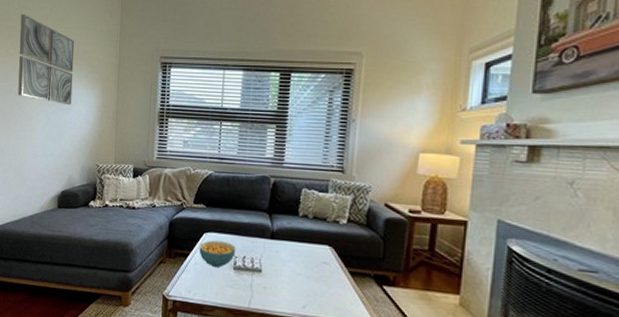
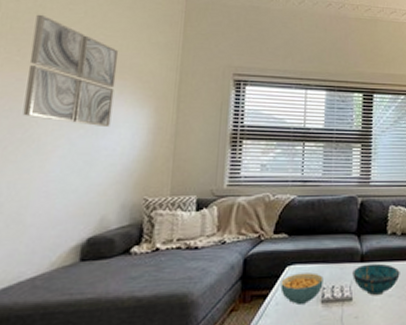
decorative bowl: none [263,241,310,273] -> present [353,263,400,296]

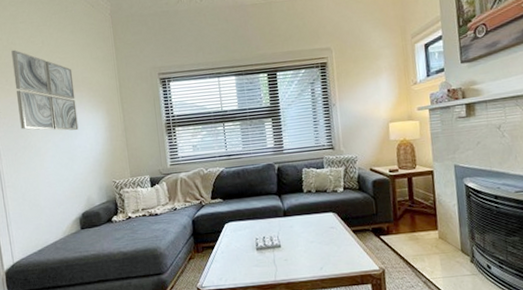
cereal bowl: present [280,272,323,304] -> none [222,227,256,252]
decorative bowl: present [353,263,400,296] -> none [278,216,319,243]

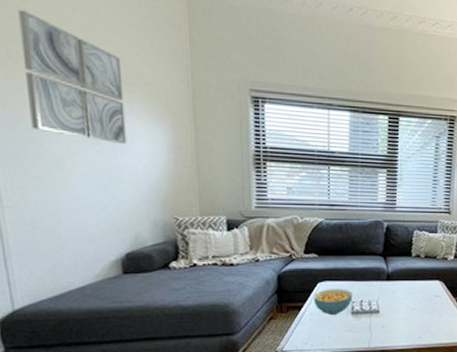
cereal bowl: none [222,227,256,252] -> present [313,289,353,315]

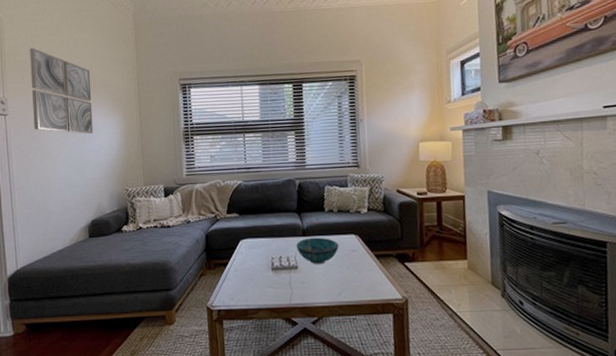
cereal bowl: present [313,289,353,315] -> none [237,245,272,271]
decorative bowl: none [379,282,423,310] -> present [296,237,339,265]

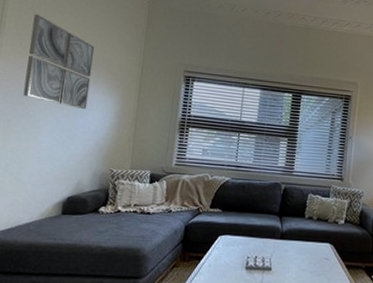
decorative bowl: present [296,237,339,265] -> none [273,241,314,269]

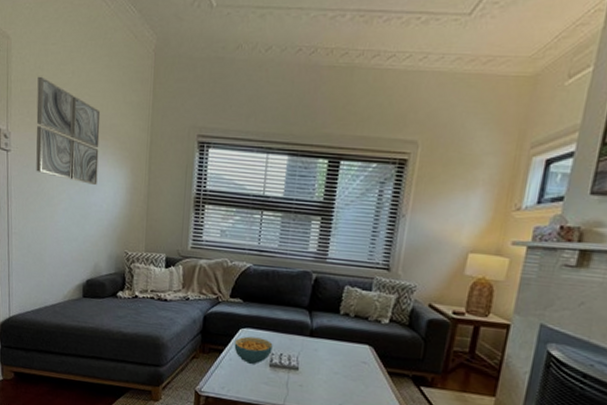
cereal bowl: none [213,242,249,268] -> present [234,336,273,364]

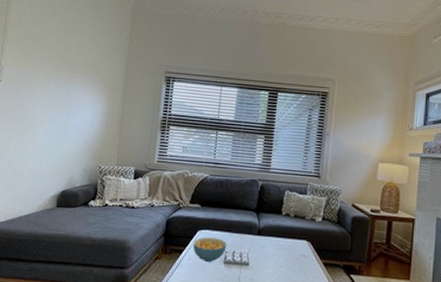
wall art: present [36,76,101,186] -> none [23,23,85,111]

